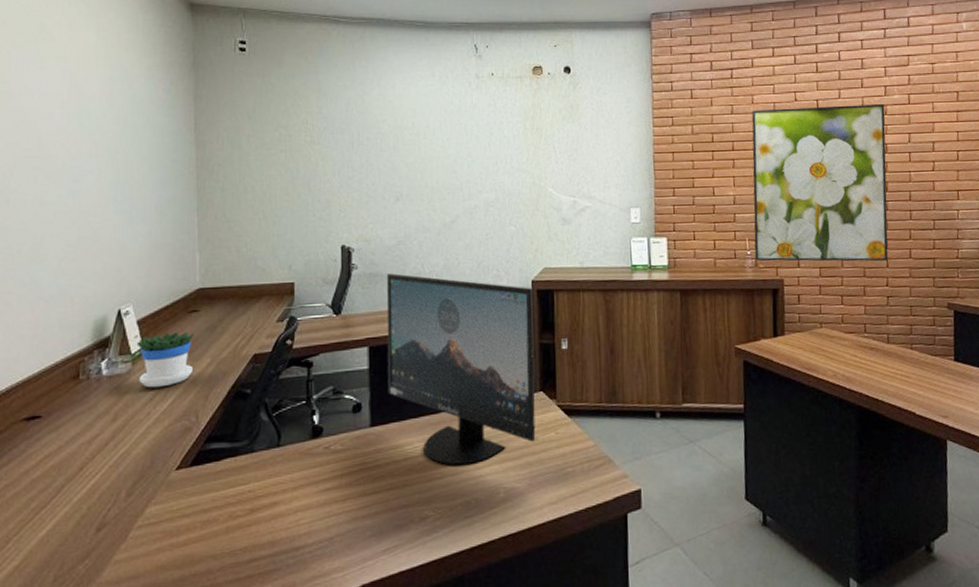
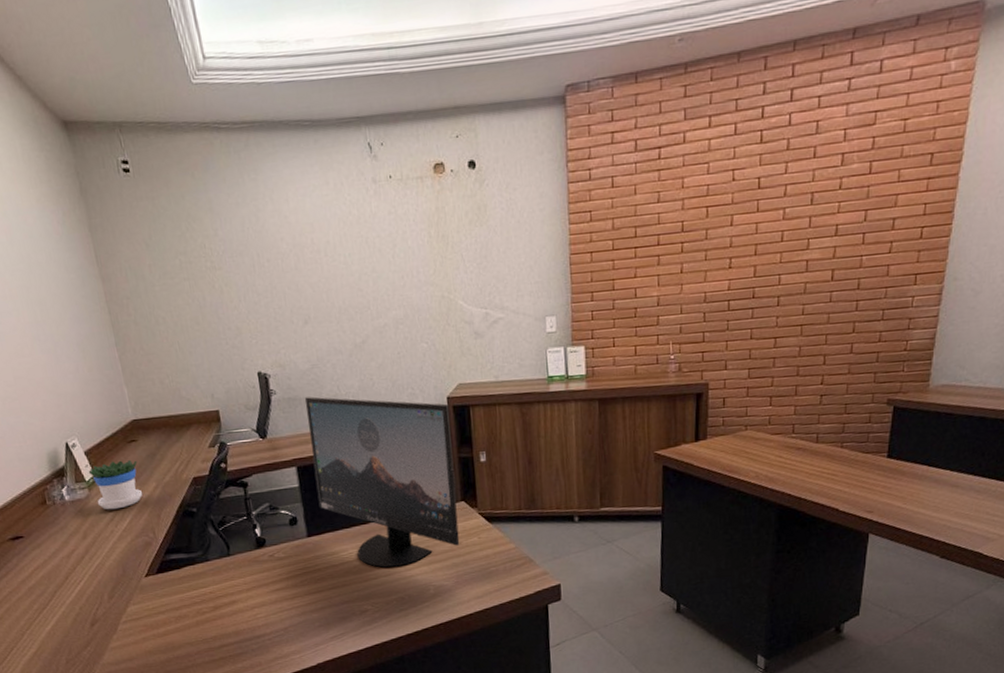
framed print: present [751,104,889,262] -> none [678,176,839,365]

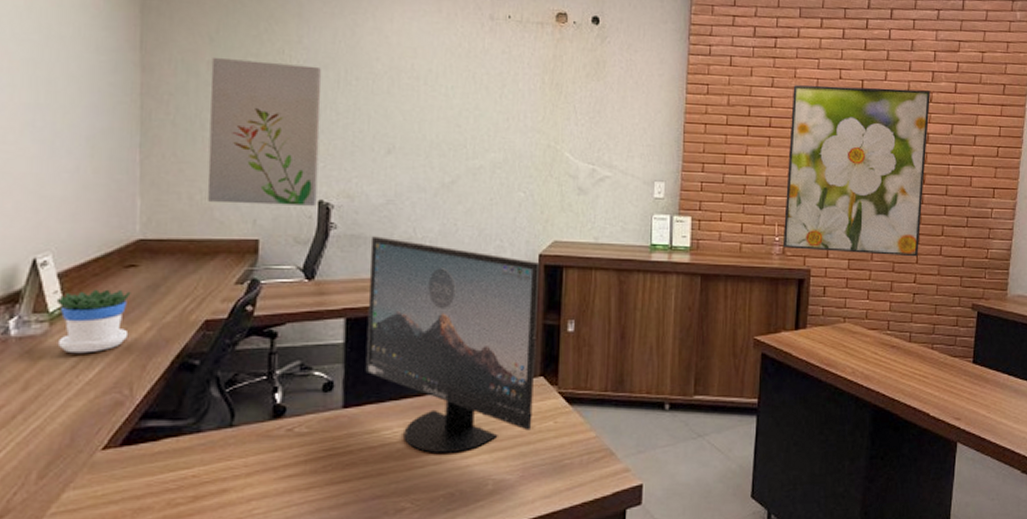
wall art: none [151,254,257,384] -> present [207,57,322,206]
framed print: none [678,176,839,365] -> present [782,85,930,257]

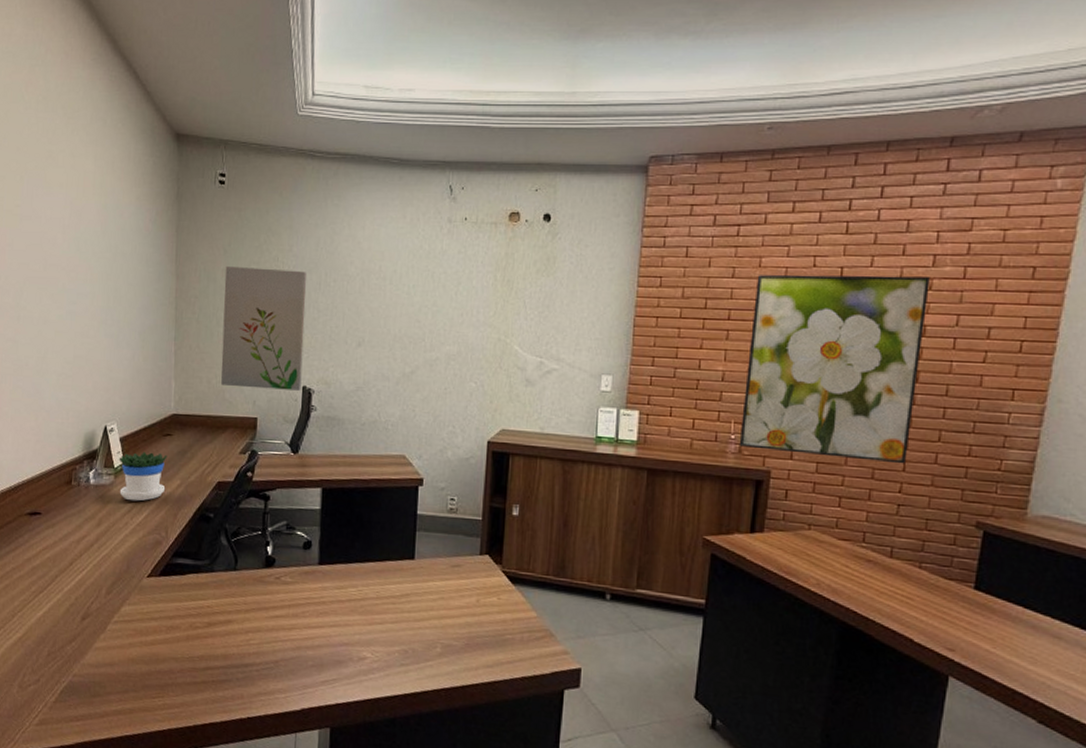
monitor: present [365,236,540,455] -> none [337,418,488,616]

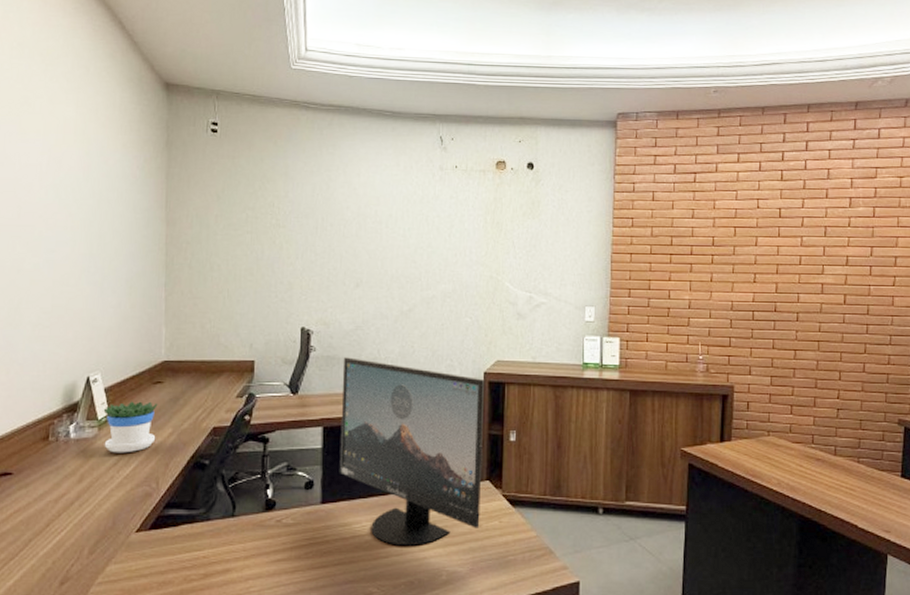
wall art: present [221,265,307,391] -> none [215,211,304,332]
monitor: none [337,418,488,616] -> present [339,357,485,547]
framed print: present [739,274,930,464] -> none [706,215,848,374]

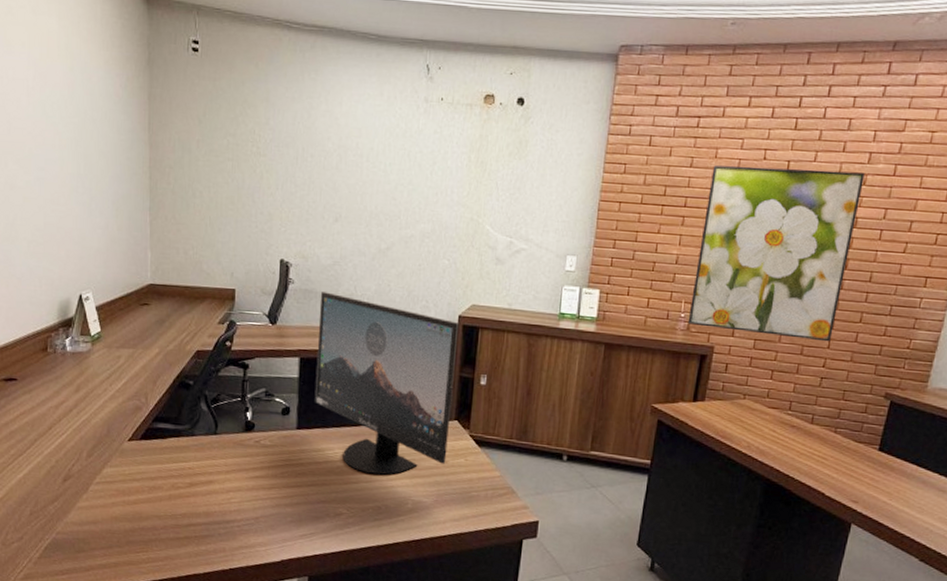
flowerpot: present [103,401,158,453] -> none [95,320,145,369]
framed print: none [706,215,848,374] -> present [687,165,865,342]

